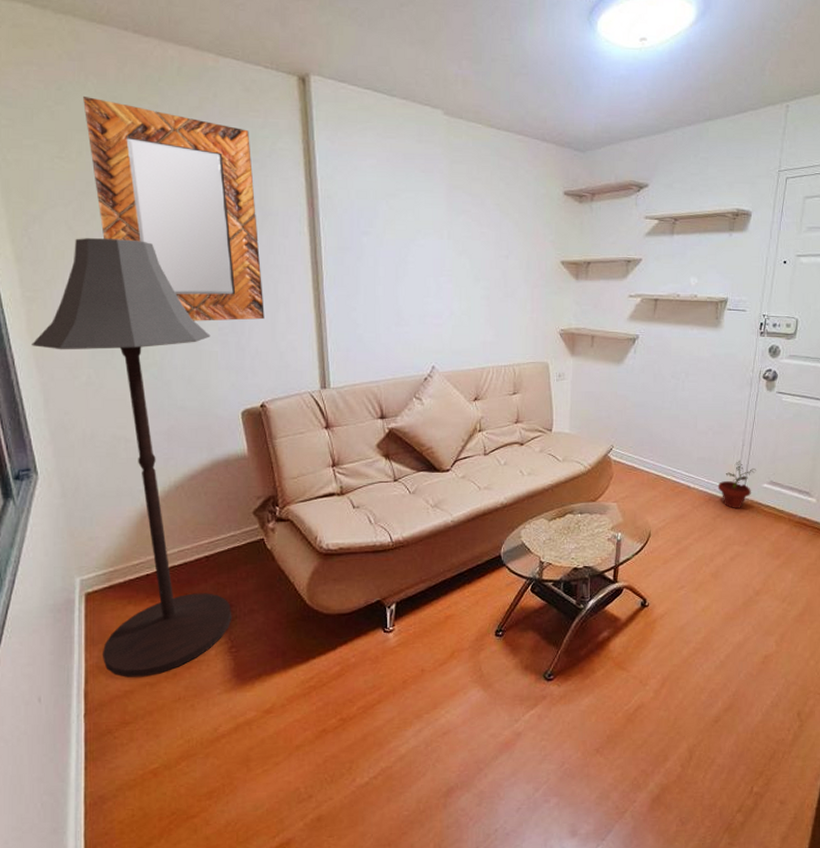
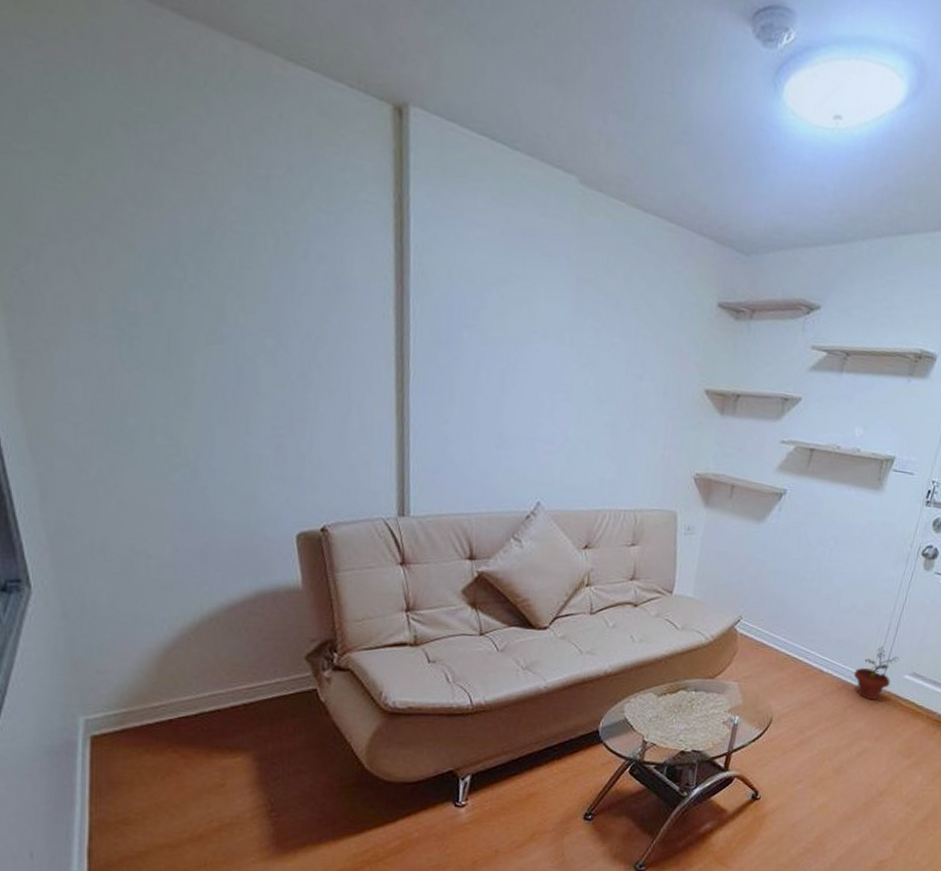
floor lamp: present [32,238,232,678] -> none [24,288,274,837]
home mirror: present [83,95,265,321] -> none [98,91,332,422]

